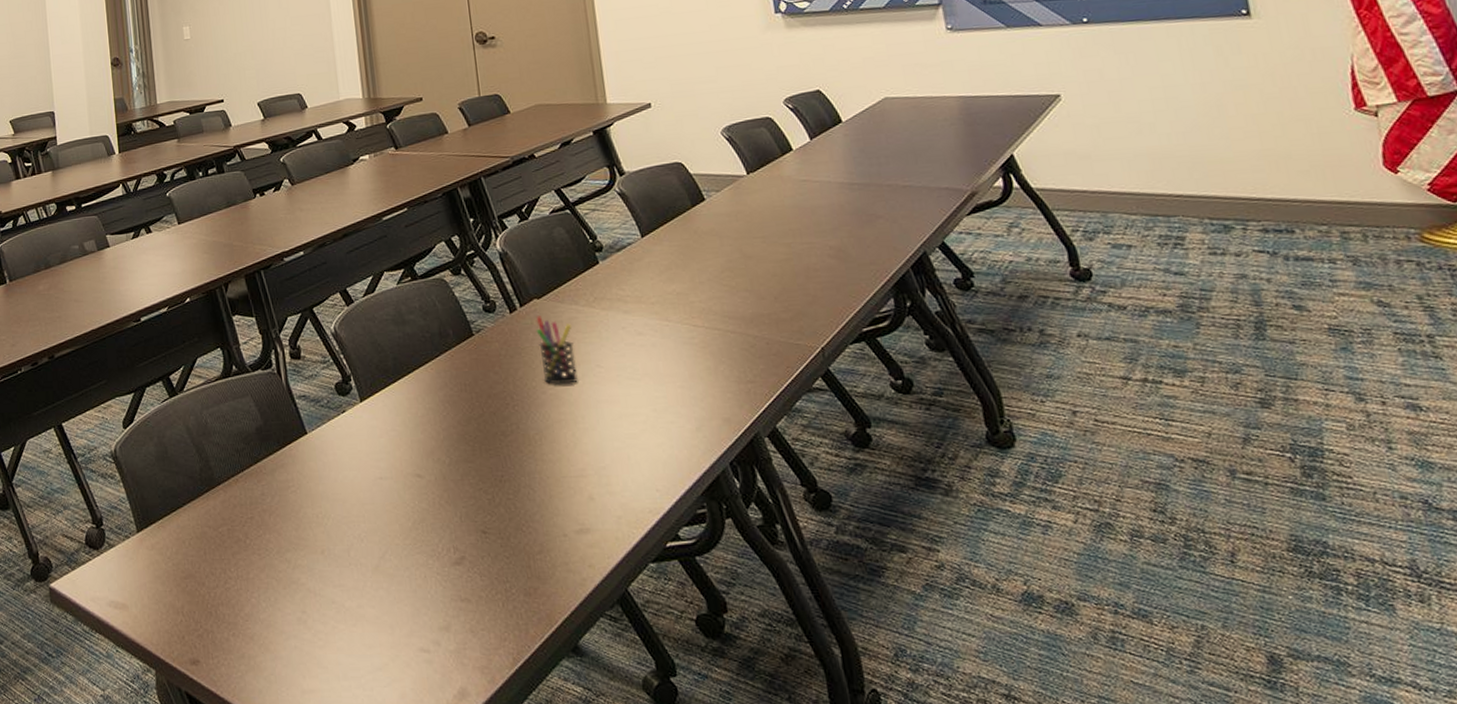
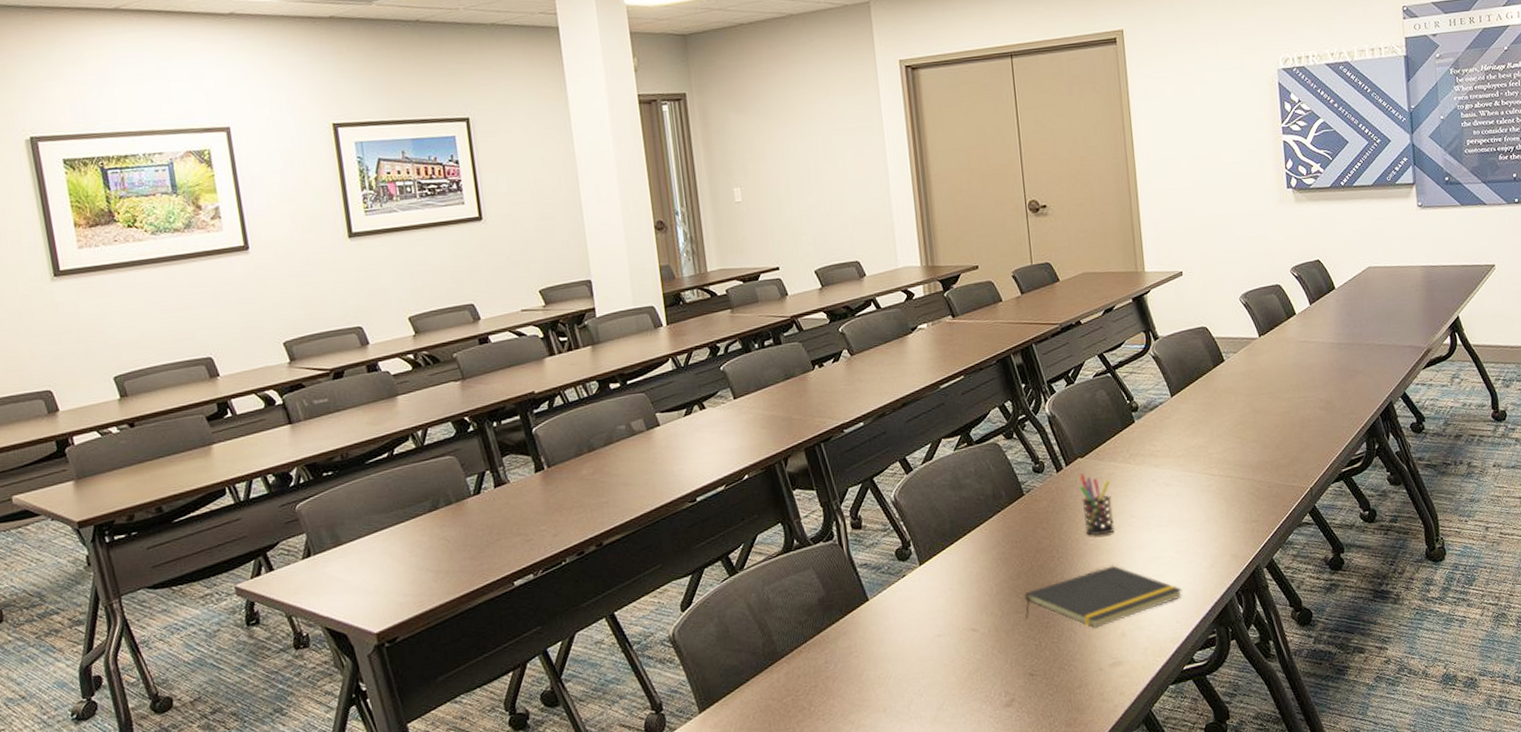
notepad: none [474,419,663,488] -> present [1024,565,1183,628]

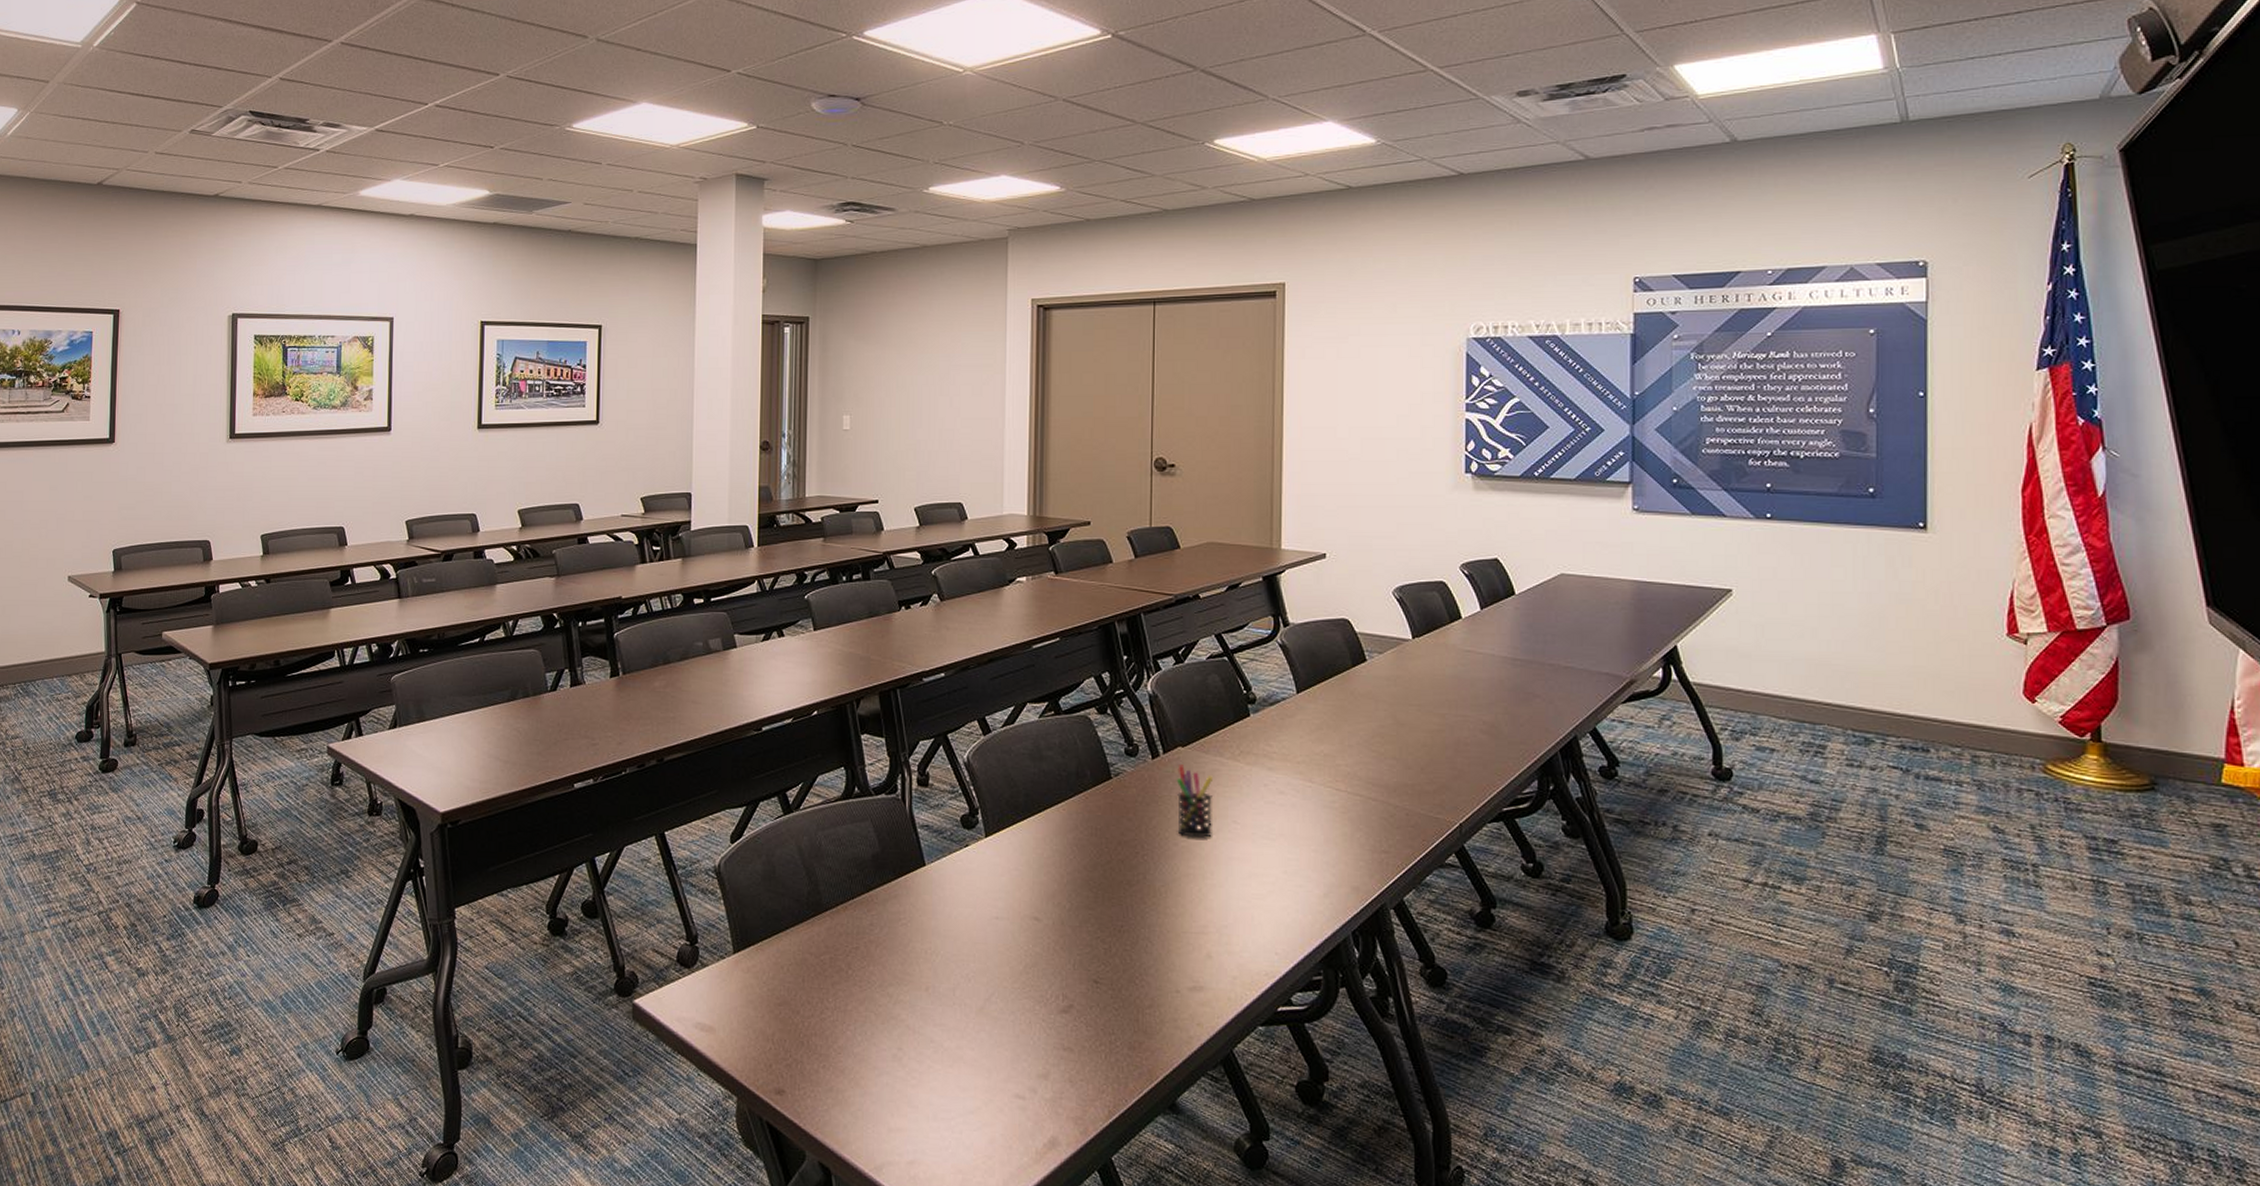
notepad: present [1024,565,1183,628] -> none [1097,874,1287,943]

